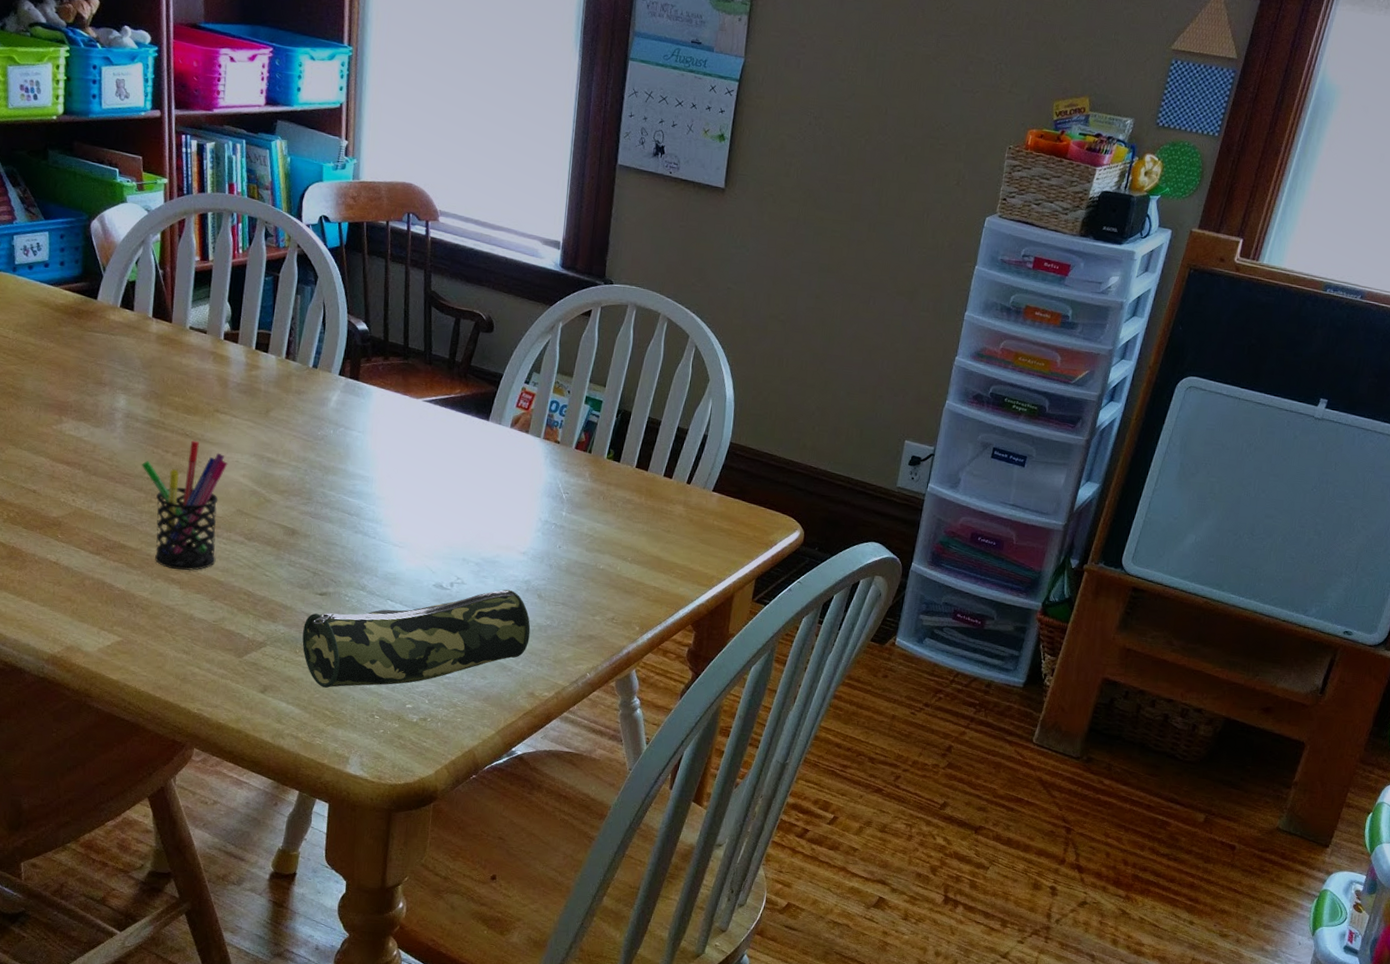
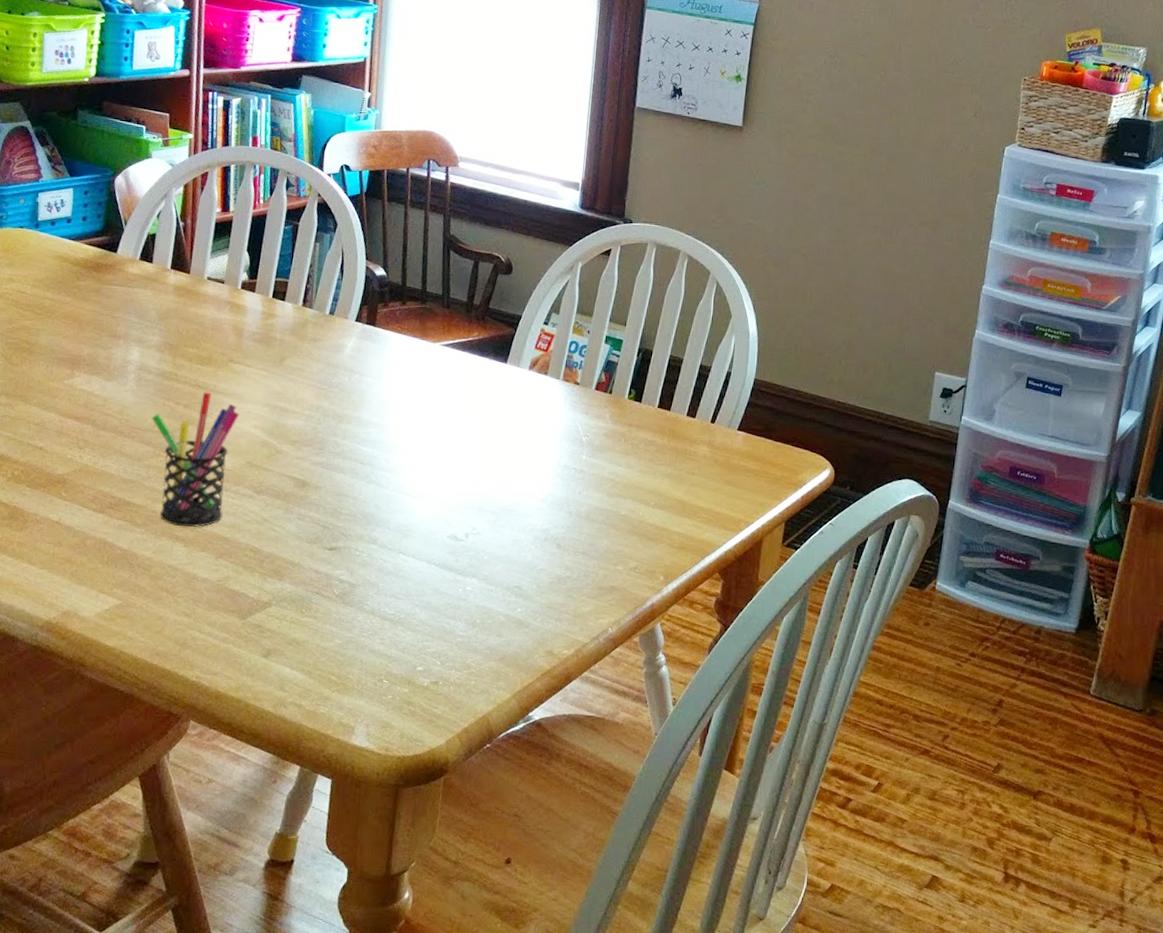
pencil case: present [302,589,531,688] -> none [309,539,549,650]

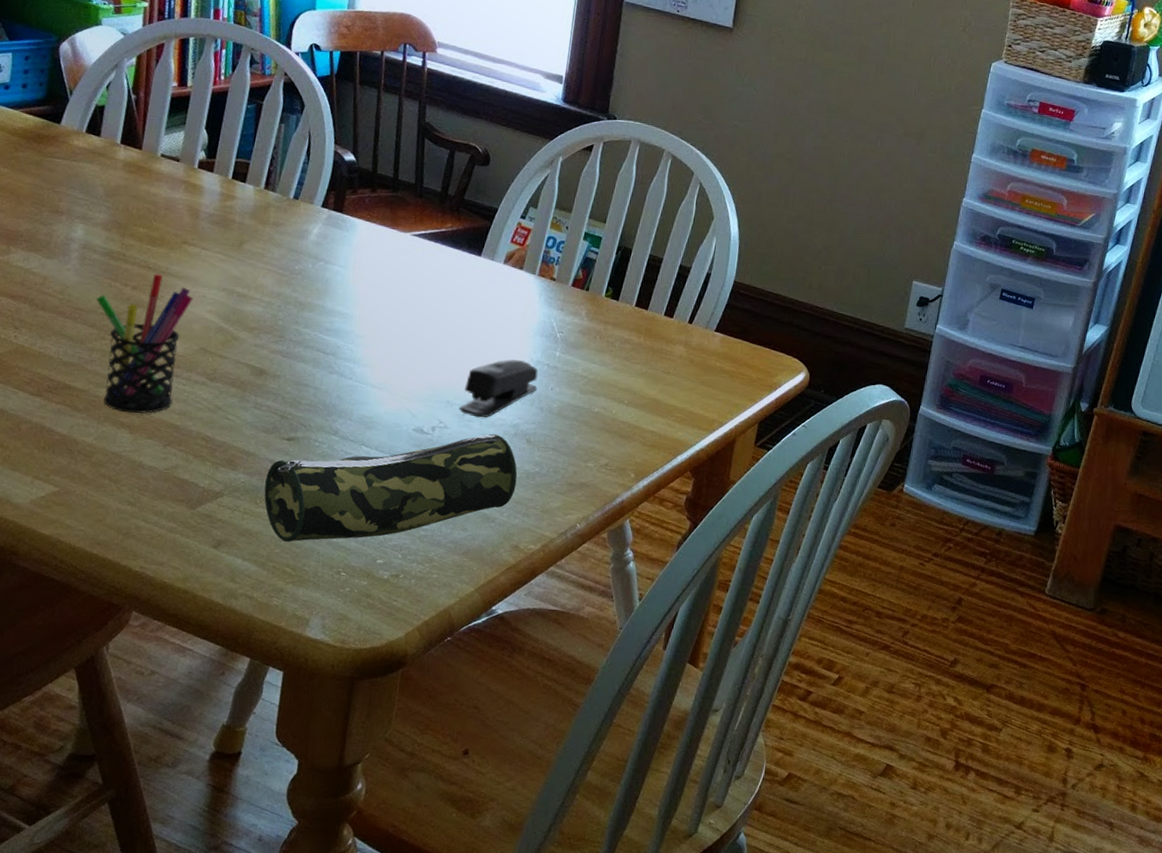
pencil case: none [309,539,549,650] -> present [264,433,518,542]
stapler: none [490,464,566,524] -> present [459,359,538,418]

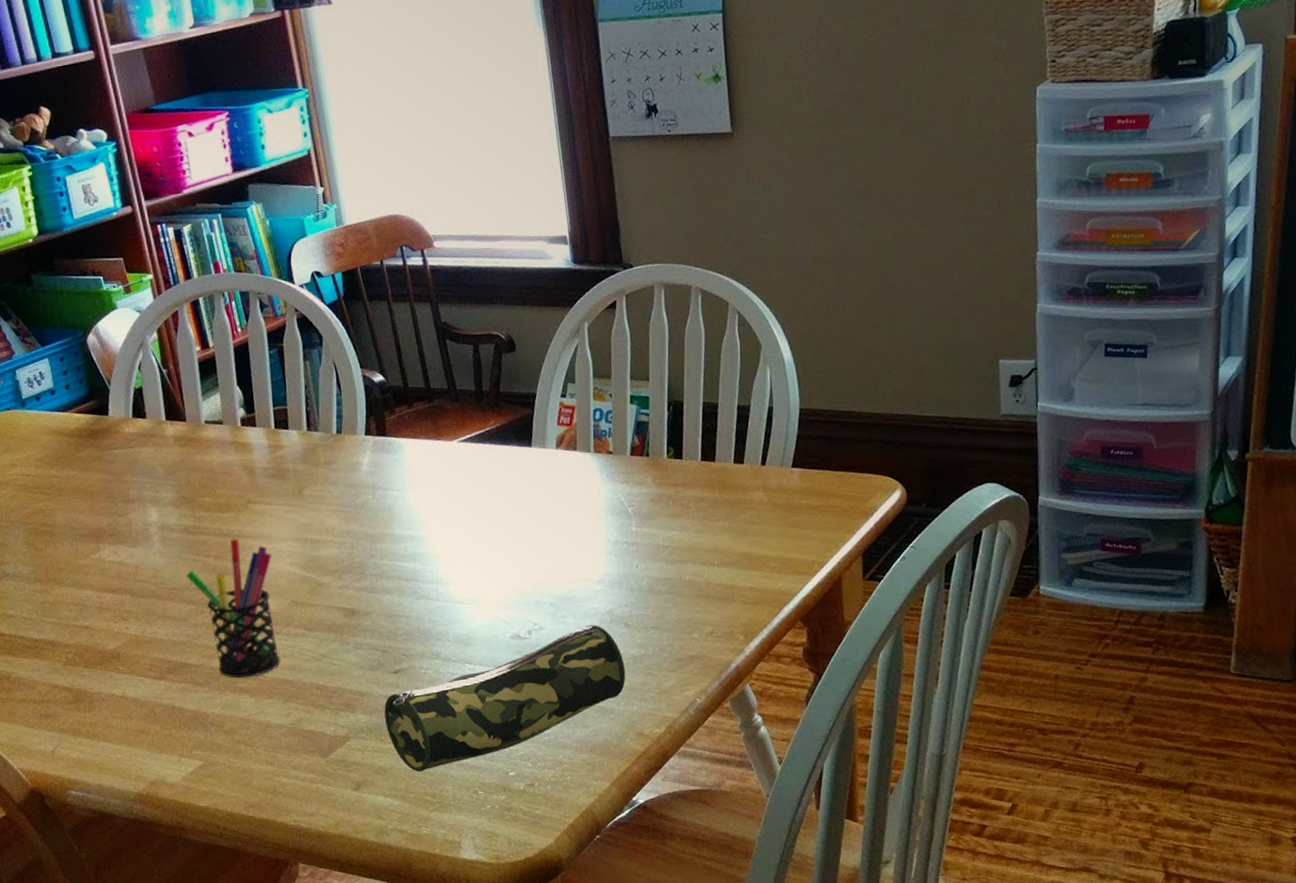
stapler: present [459,359,538,418] -> none [549,544,622,613]

